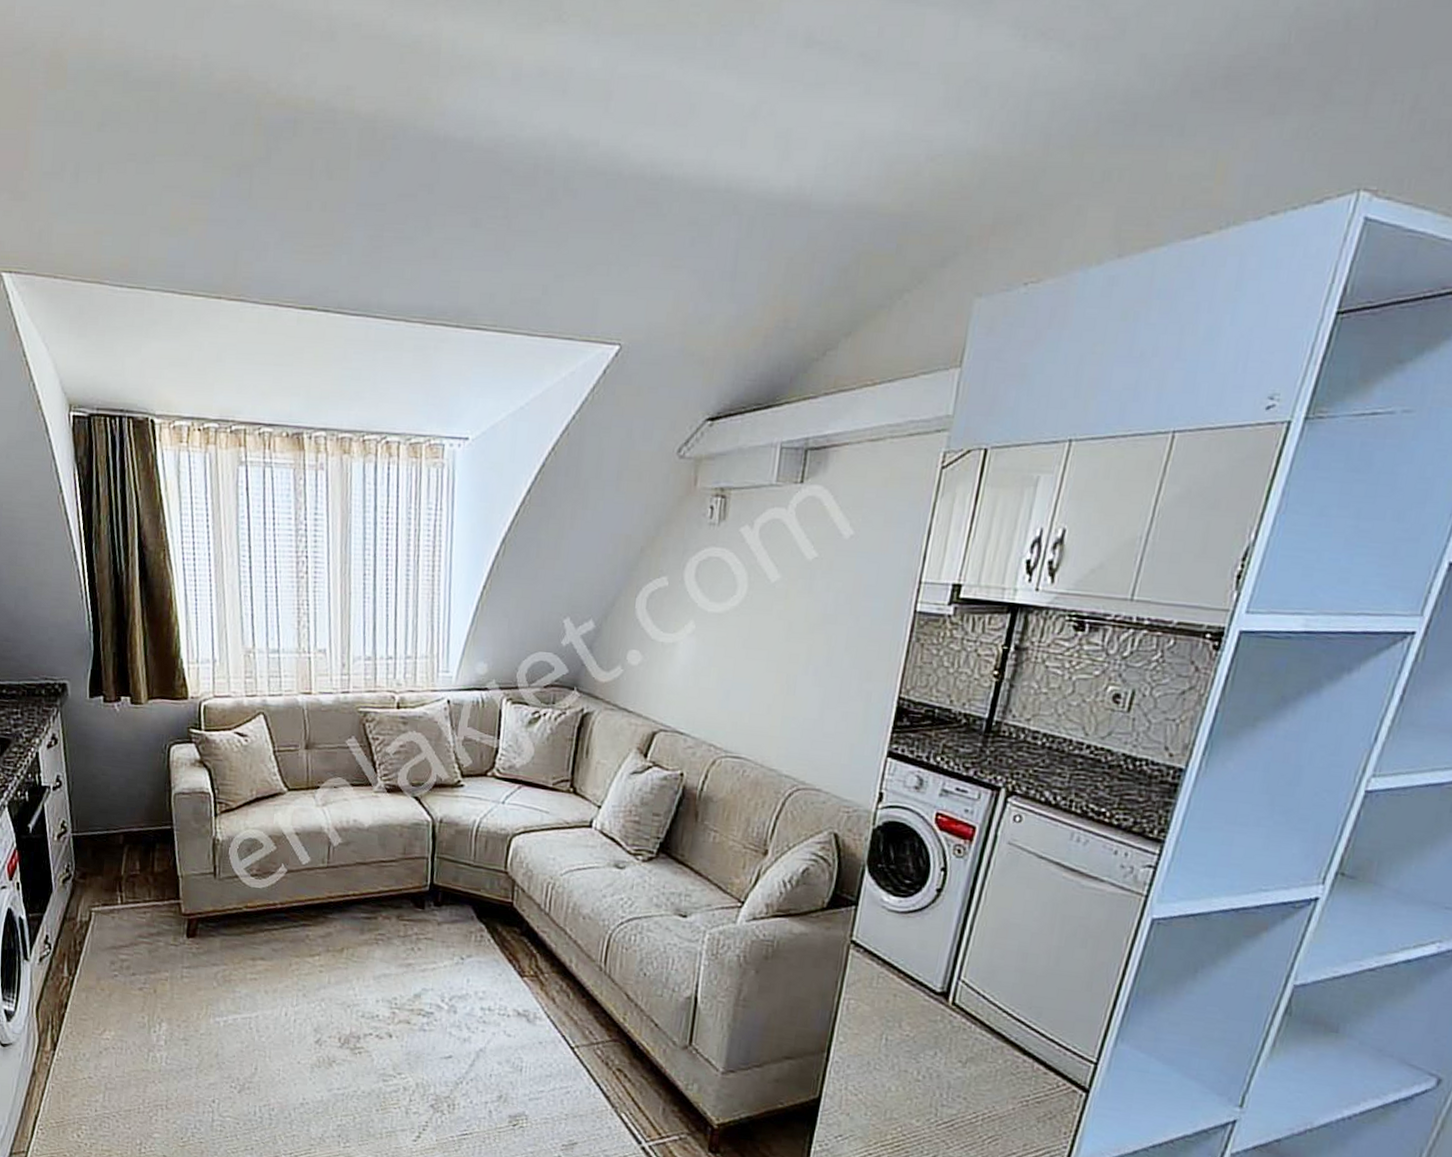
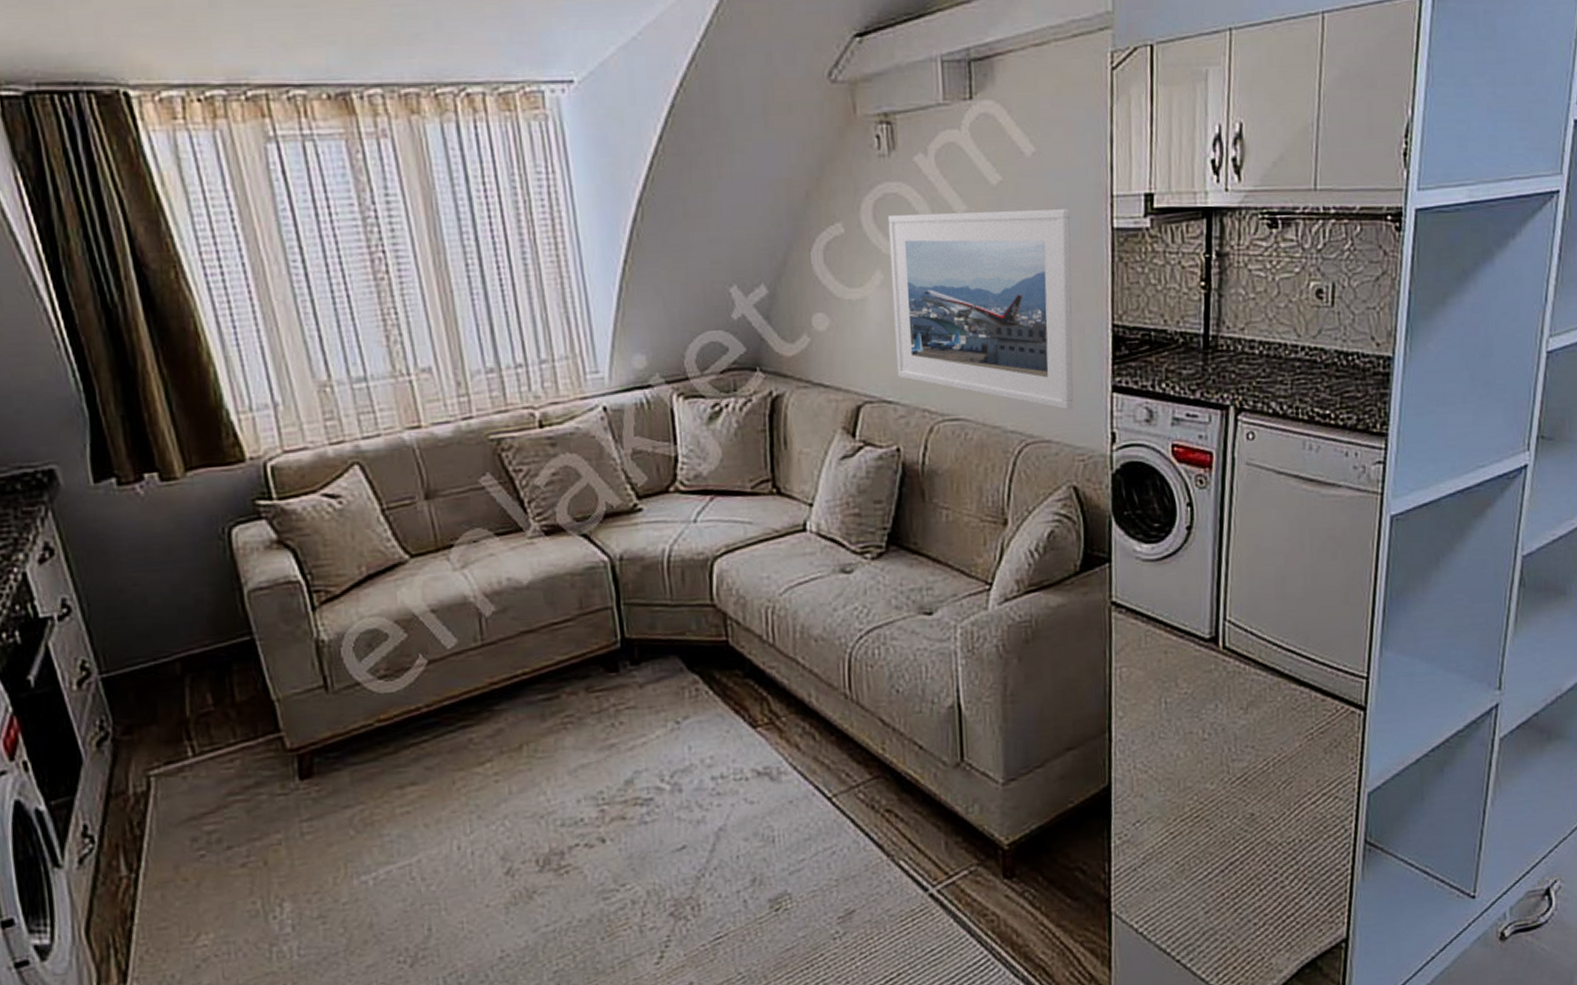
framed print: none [692,575,877,766] -> present [887,209,1074,410]

